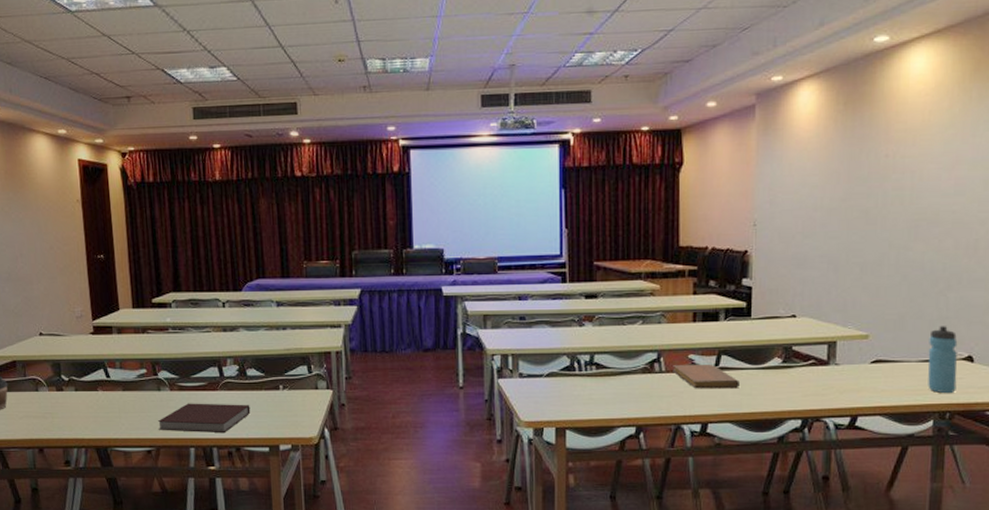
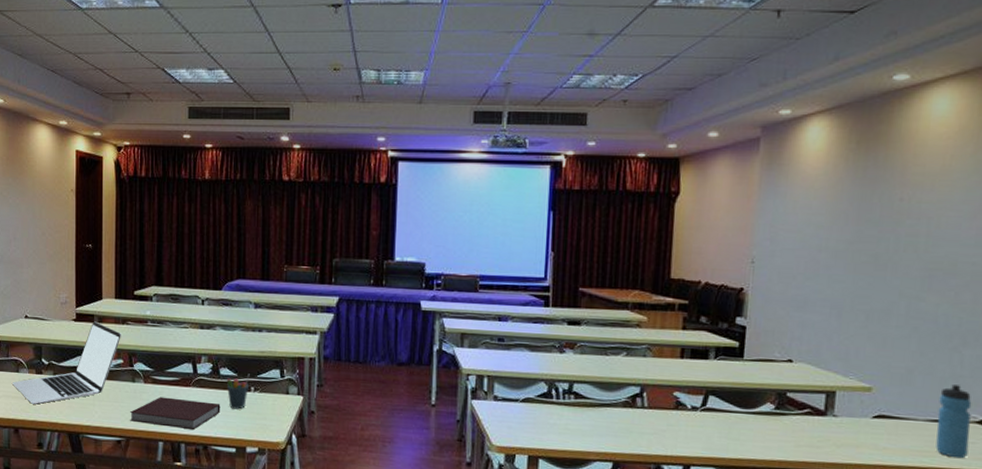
laptop: none [32,333,143,422] -> present [12,321,122,404]
pen holder: none [254,372,277,409] -> present [226,373,250,409]
notebook: present [673,363,739,389] -> none [655,401,727,431]

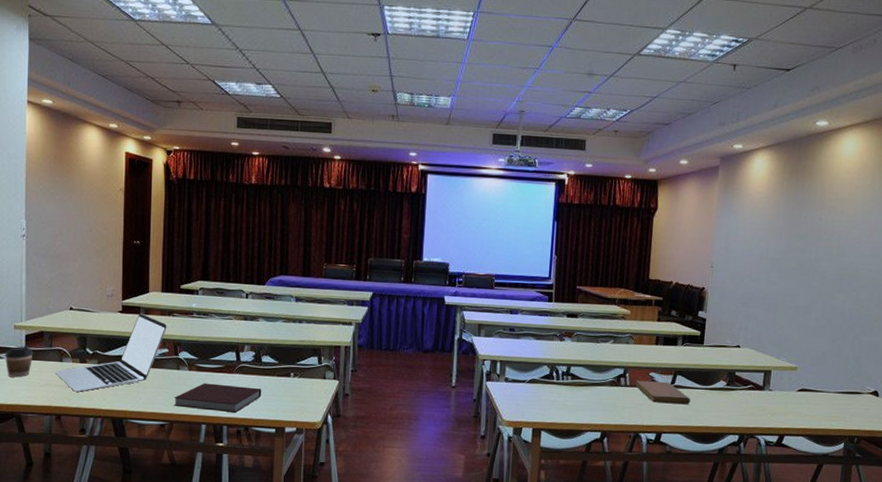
pen holder: present [226,373,250,409] -> none [267,361,290,393]
notebook: none [655,401,727,431] -> present [635,380,690,404]
water bottle: present [935,385,972,459] -> none [841,364,867,422]

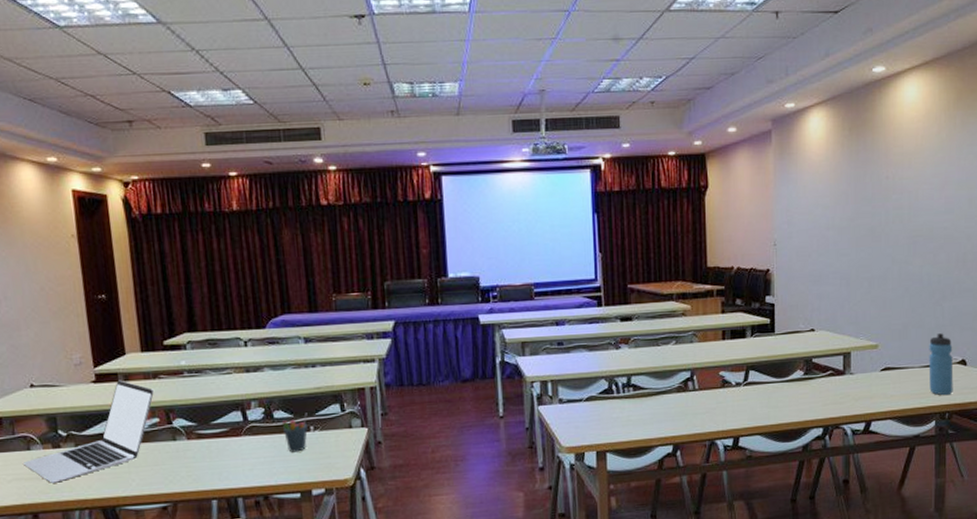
notebook: present [174,383,262,412] -> none [174,449,279,484]
pen holder: none [267,361,290,393] -> present [281,413,308,452]
notebook: present [635,380,690,404] -> none [705,379,767,404]
water bottle: none [841,364,867,422] -> present [928,333,954,396]

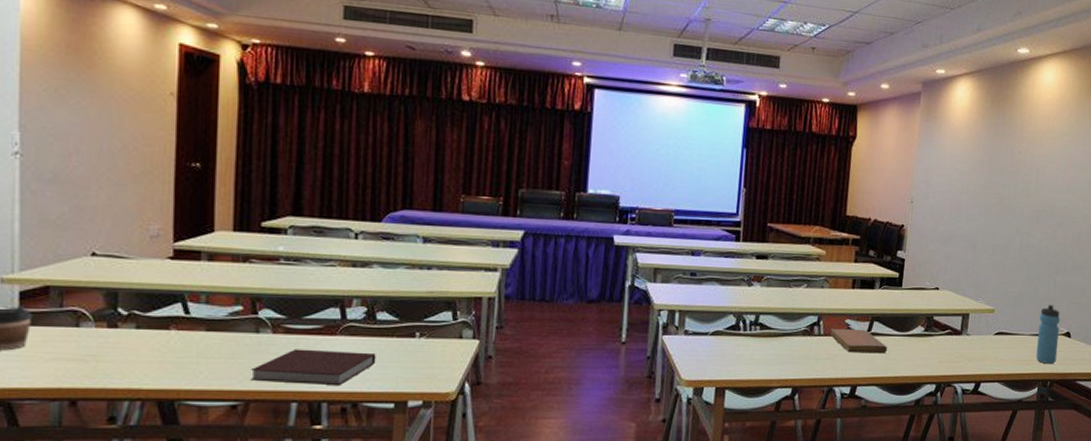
laptop: present [23,380,155,483] -> none [68,259,243,367]
notebook: none [174,449,279,484] -> present [251,349,376,385]
pen holder: present [281,413,308,452] -> none [384,317,415,359]
notebook: none [705,379,767,404] -> present [830,328,887,353]

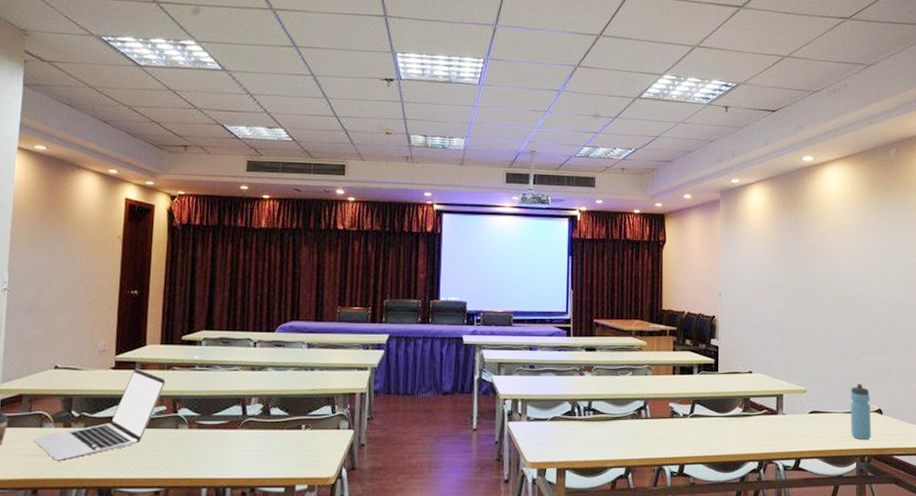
laptop: none [68,259,243,367] -> present [34,368,167,461]
notebook: present [251,349,376,385] -> none [171,442,270,472]
notebook: present [830,328,887,353] -> none [656,411,709,434]

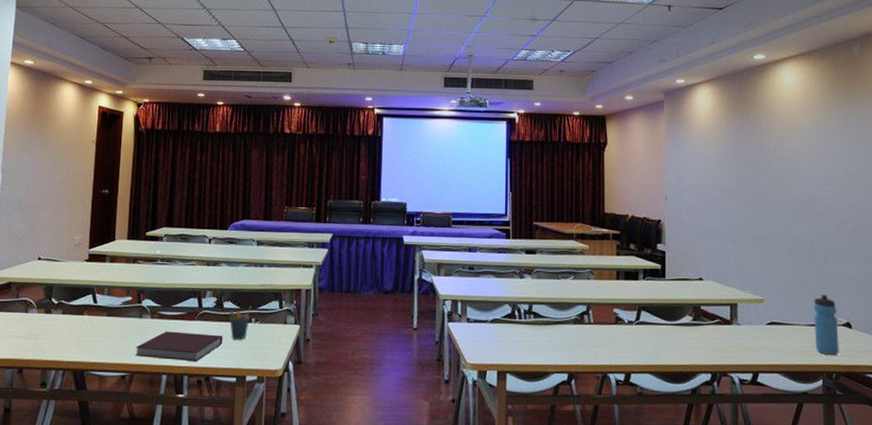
laptop: present [34,368,167,461] -> none [20,261,132,344]
notebook: none [171,442,270,472] -> present [135,331,223,361]
pen holder: none [276,412,301,448] -> present [229,306,251,340]

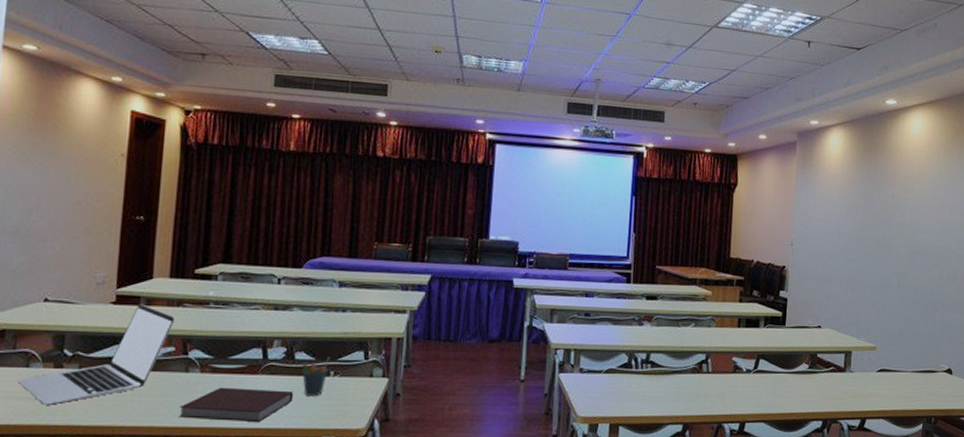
laptop: none [20,261,132,344] -> present [18,304,176,405]
water bottle: present [813,295,839,356] -> none [919,342,941,401]

